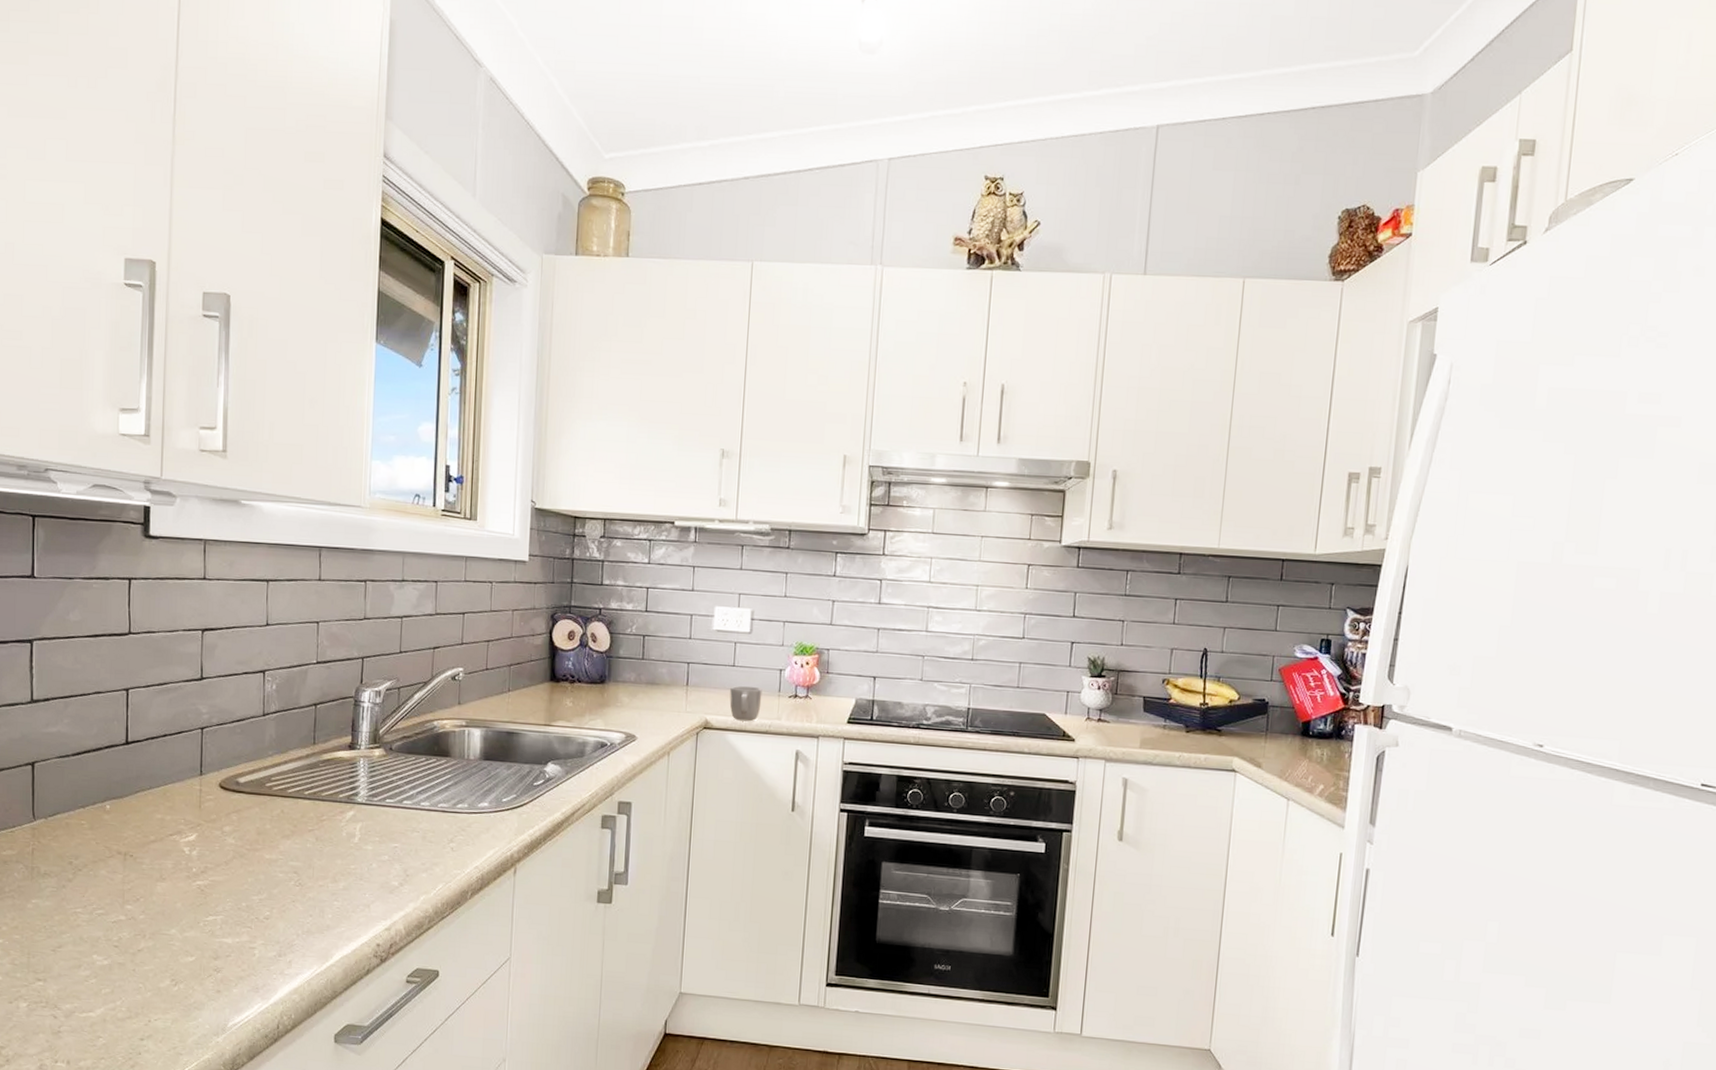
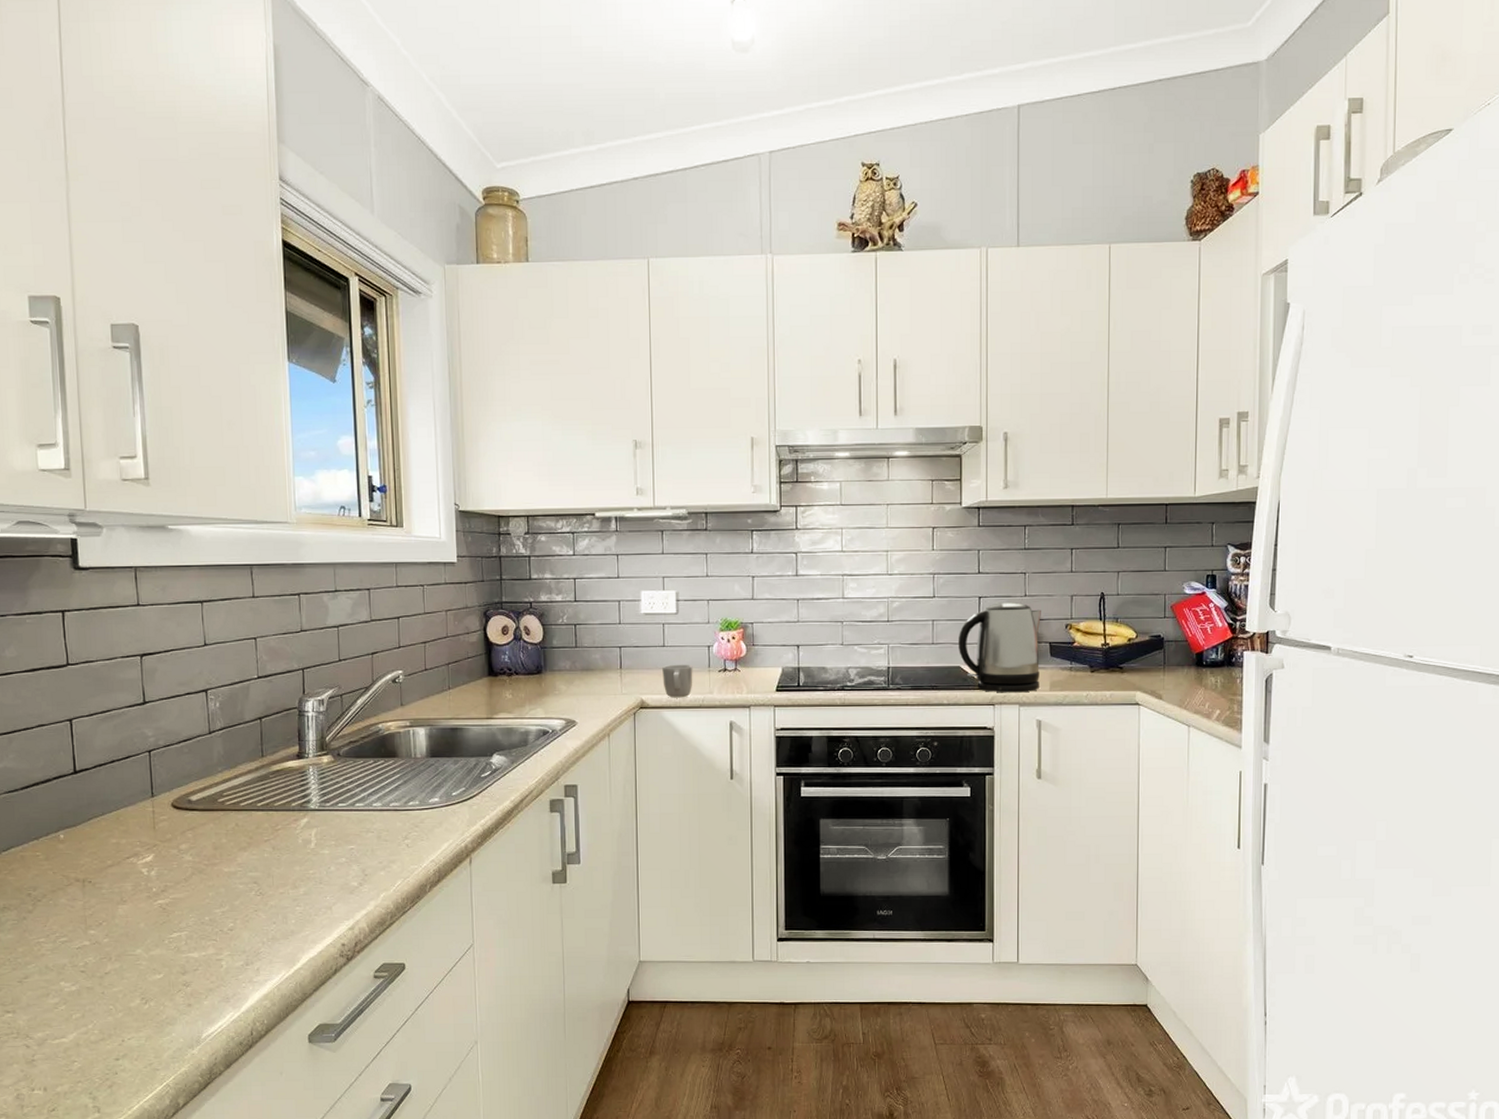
kettle: none [1044,650,1138,747] -> present [957,602,1041,693]

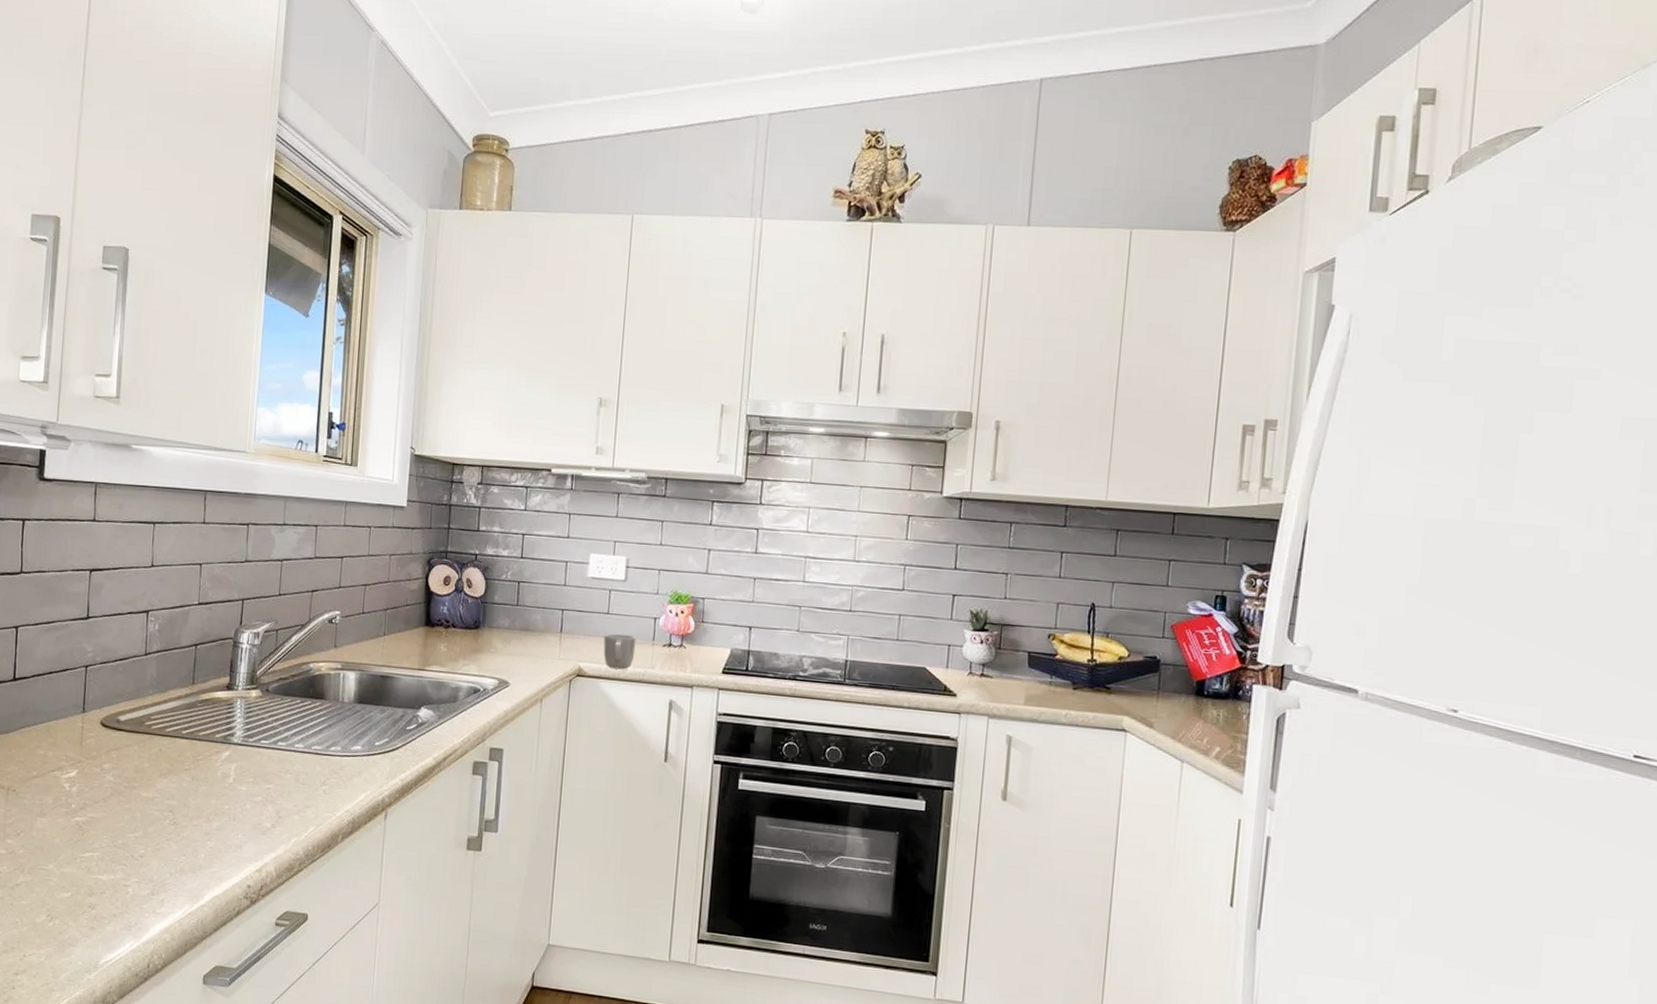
kettle: present [957,602,1041,693] -> none [925,603,1022,704]

